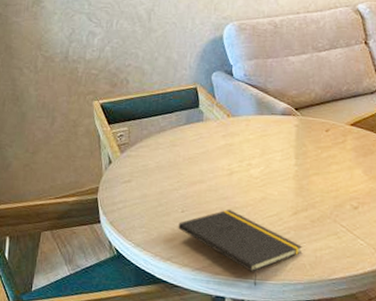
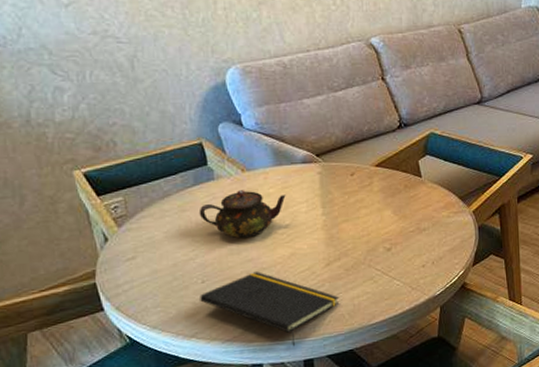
teapot: none [186,133,264,178] -> present [198,190,286,239]

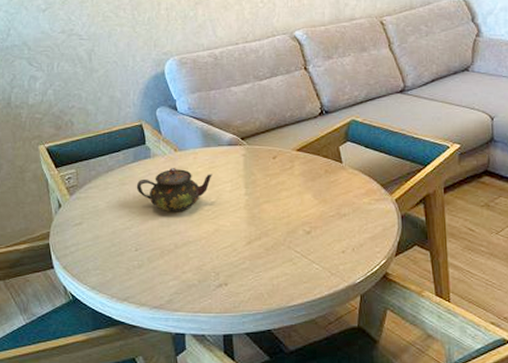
notepad: present [200,272,340,347] -> none [133,245,259,320]

